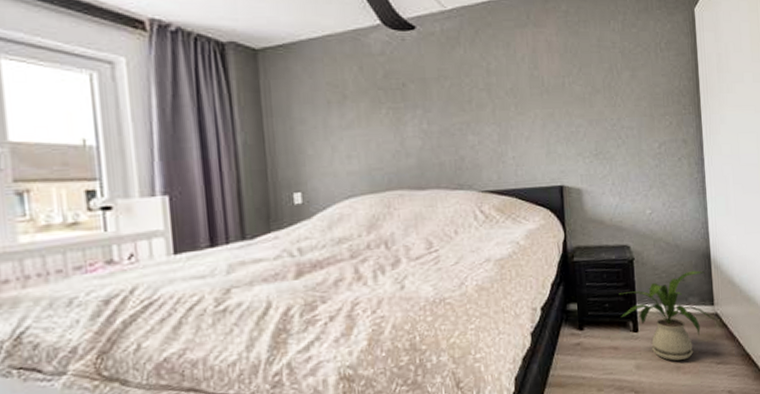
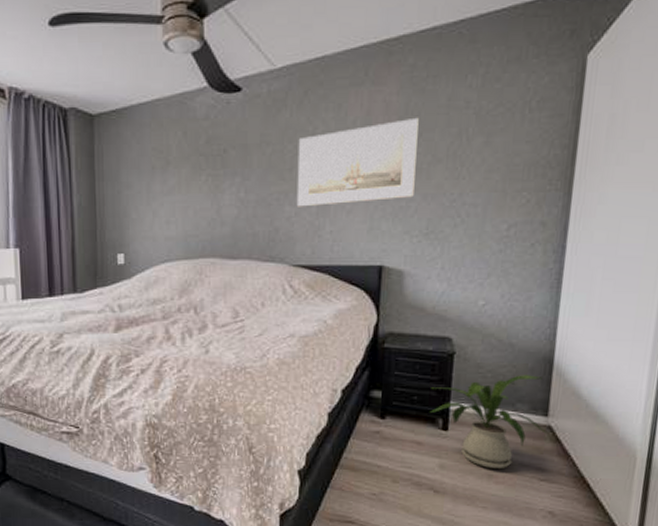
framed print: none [474,55,581,136] -> present [296,117,419,207]

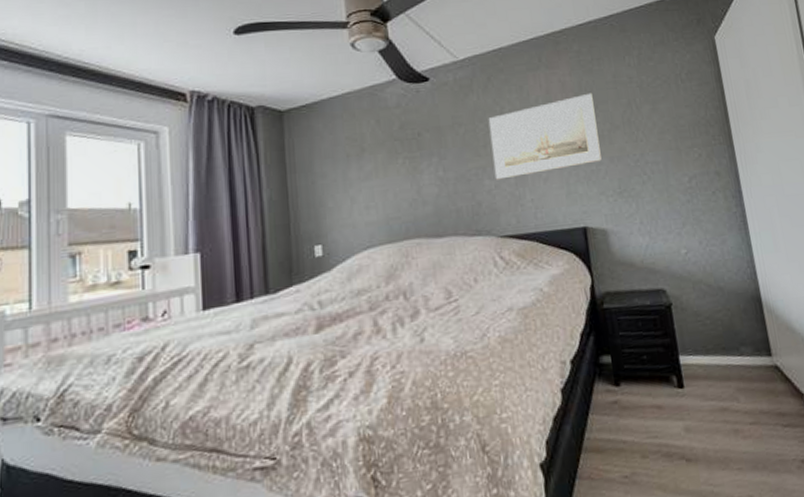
house plant: present [429,375,547,469] -> none [657,316,776,423]

